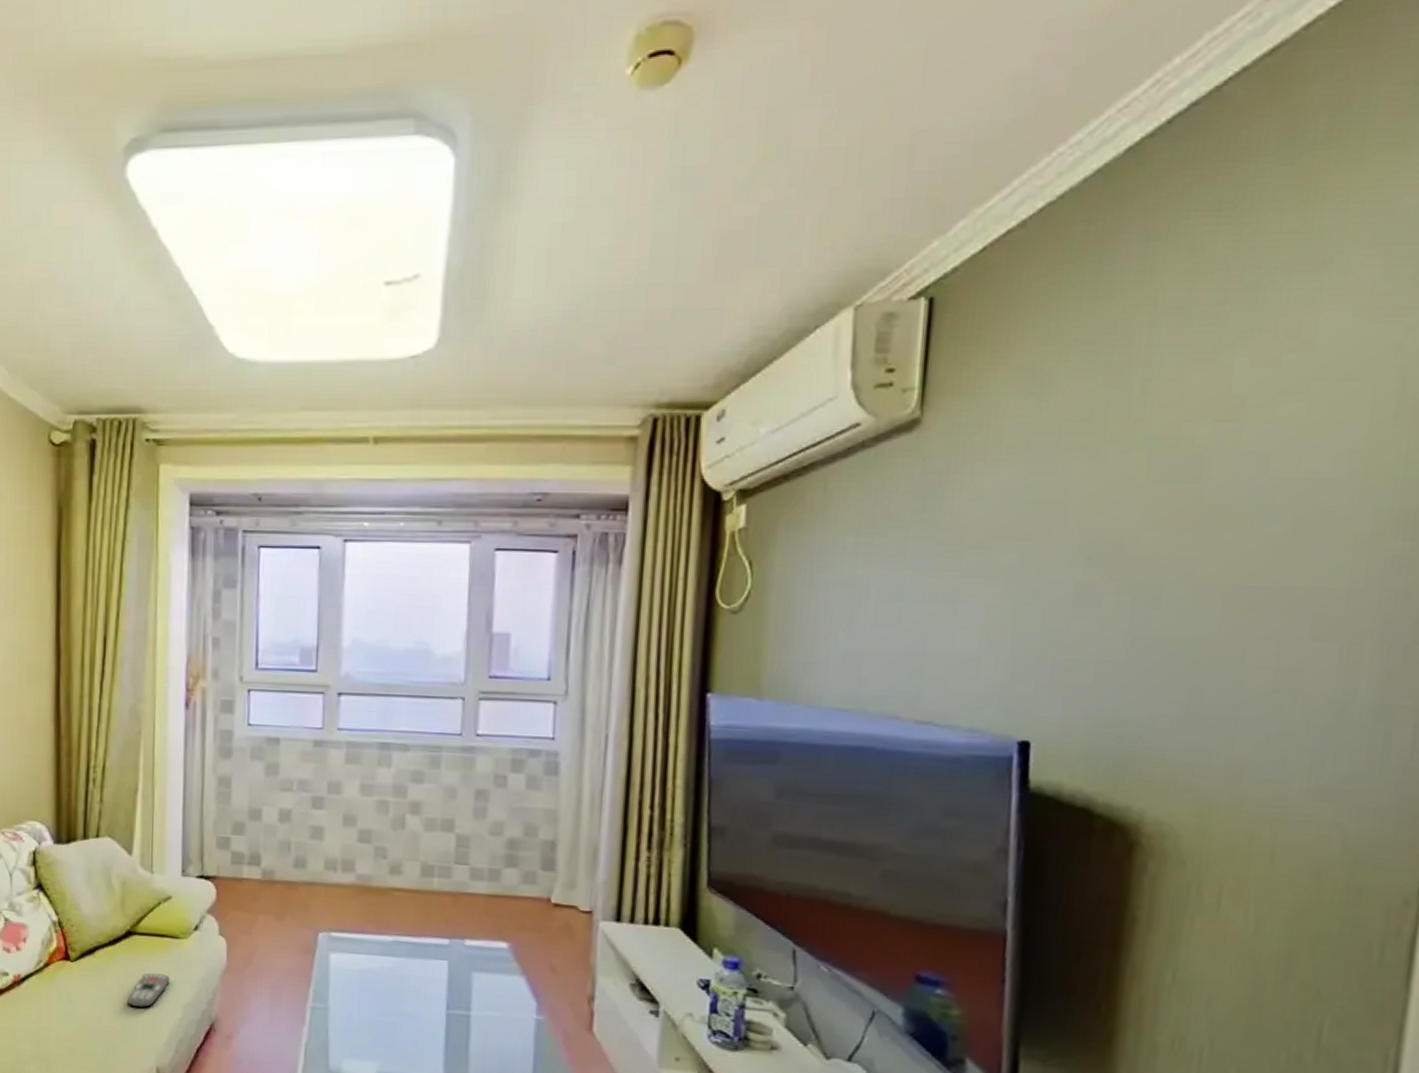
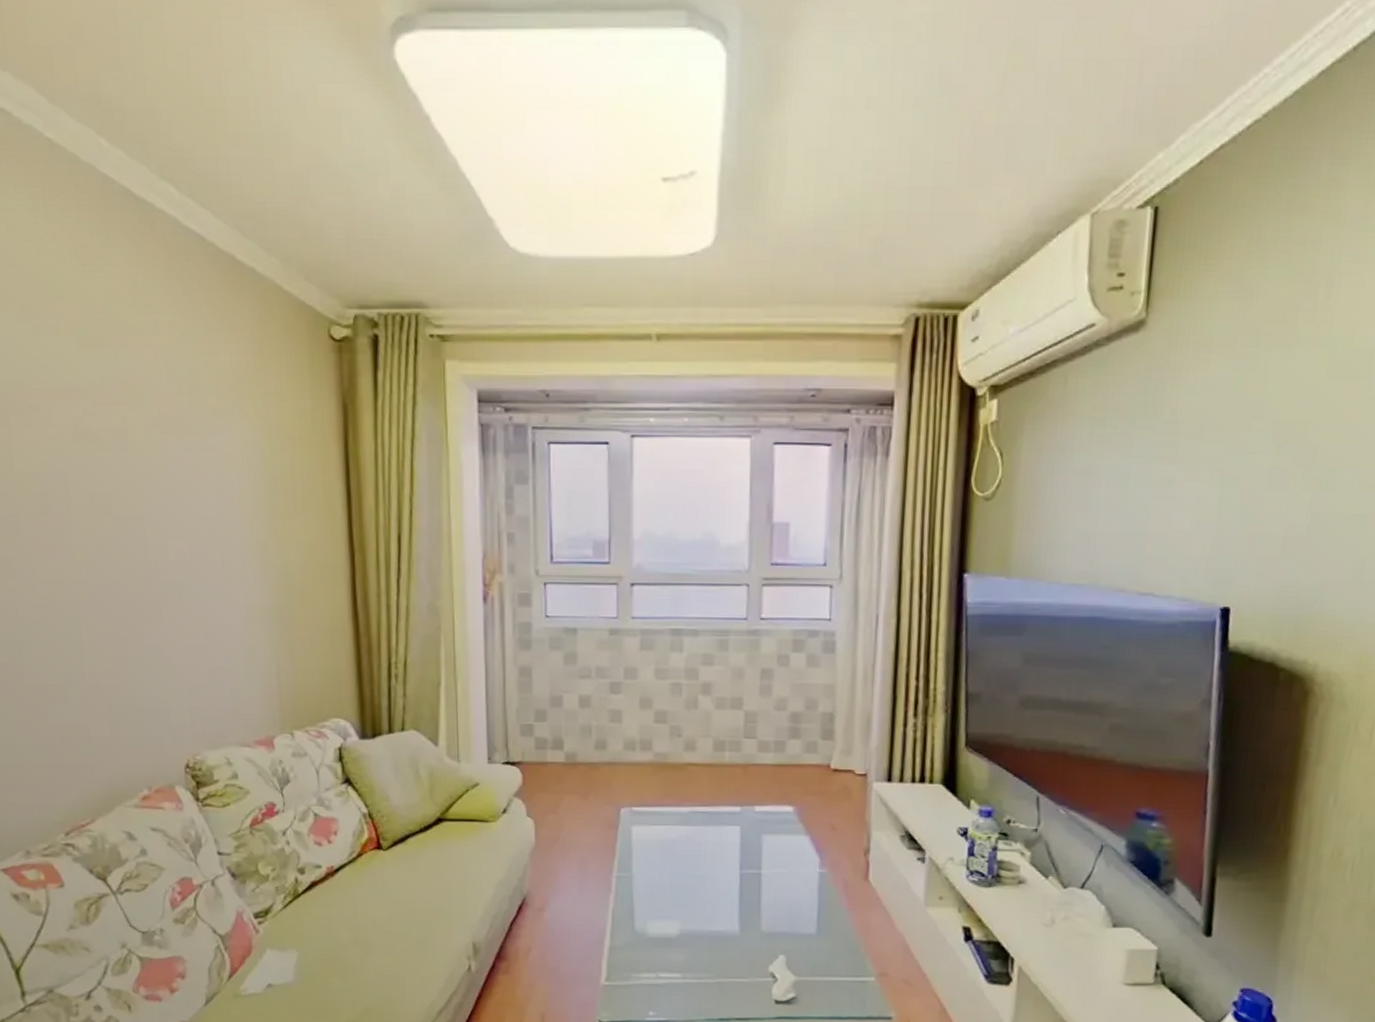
remote control: present [128,973,170,1008] -> none [441,856,481,888]

